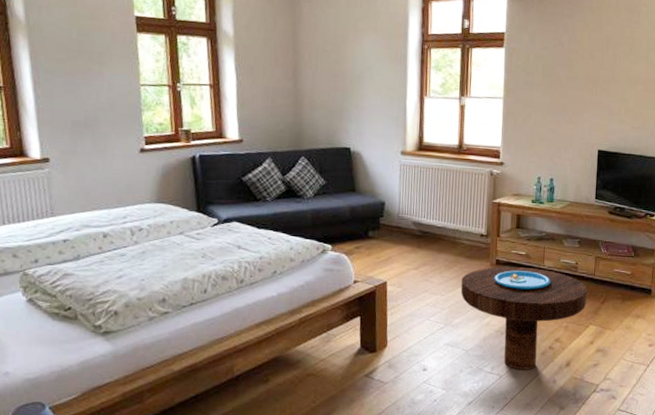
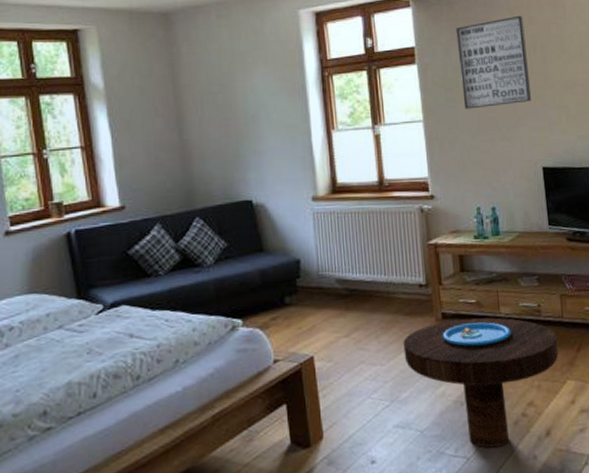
wall art: none [540,15,602,93] -> present [456,15,531,109]

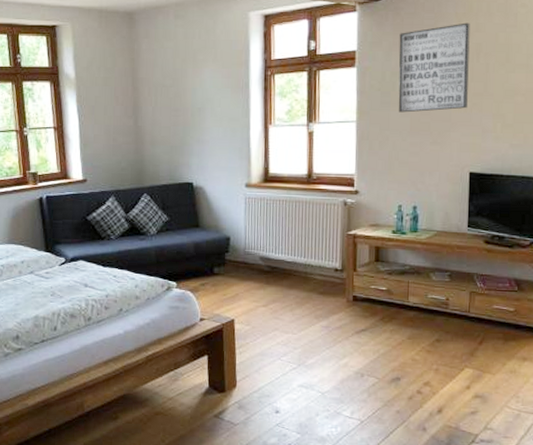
side table: present [403,317,559,448] -> none [314,303,461,416]

